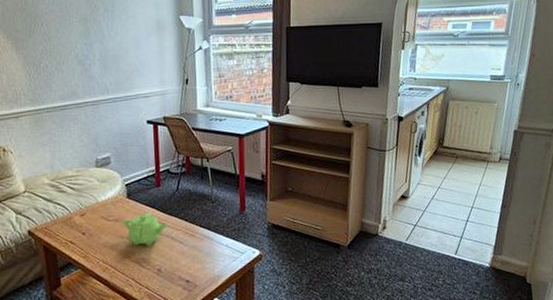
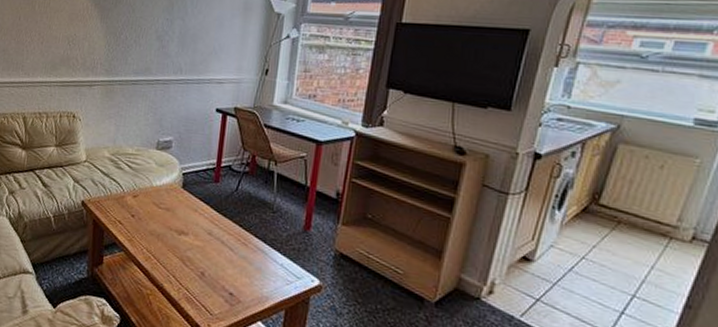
teapot: present [124,213,167,246] -> none [174,209,219,245]

